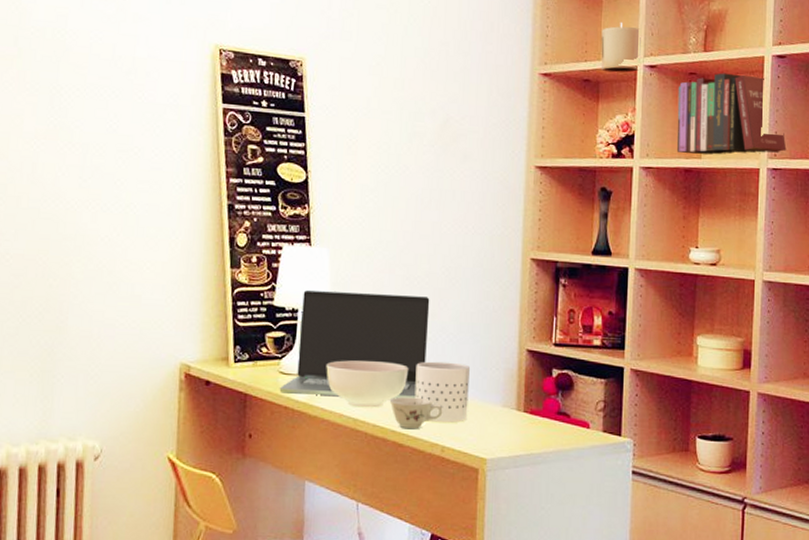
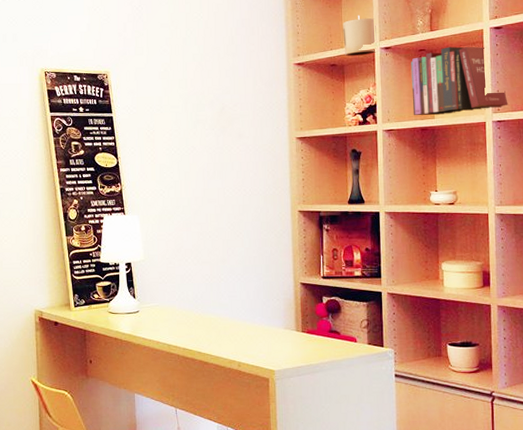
laptop: present [279,290,430,399] -> none [109,247,221,328]
bowl: present [326,360,409,408] -> none [144,299,208,336]
teacup: present [389,397,443,428] -> none [194,325,237,350]
mug: present [414,361,470,424] -> none [213,296,257,345]

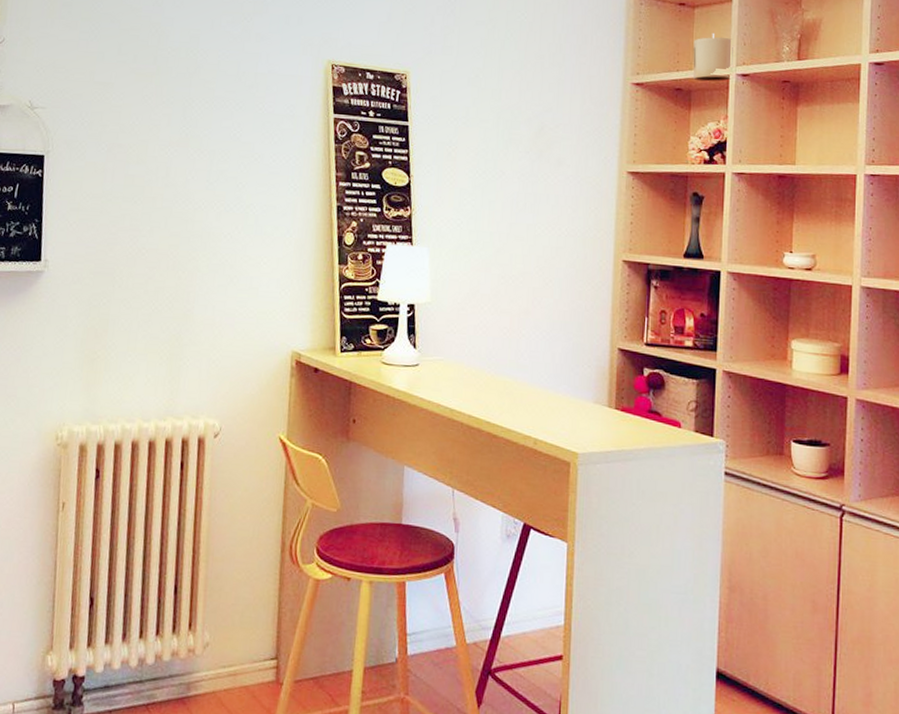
books: present [410,46,508,116] -> none [770,80,885,162]

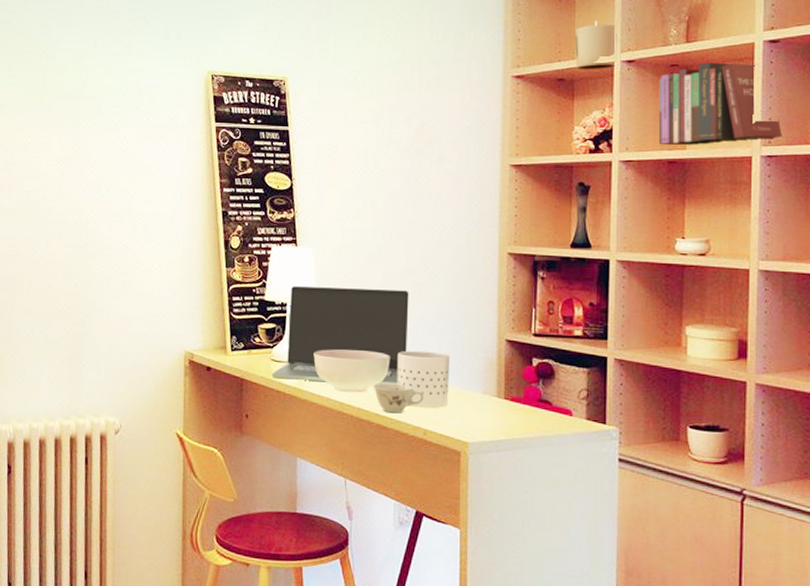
laptop: none [381,287,524,392] -> present [271,286,409,385]
bowl: none [425,353,503,400] -> present [313,349,391,393]
teacup: none [484,390,536,421] -> present [373,383,424,413]
mug: none [508,356,562,418] -> present [397,350,449,409]
books: none [770,80,885,162] -> present [658,62,783,146]

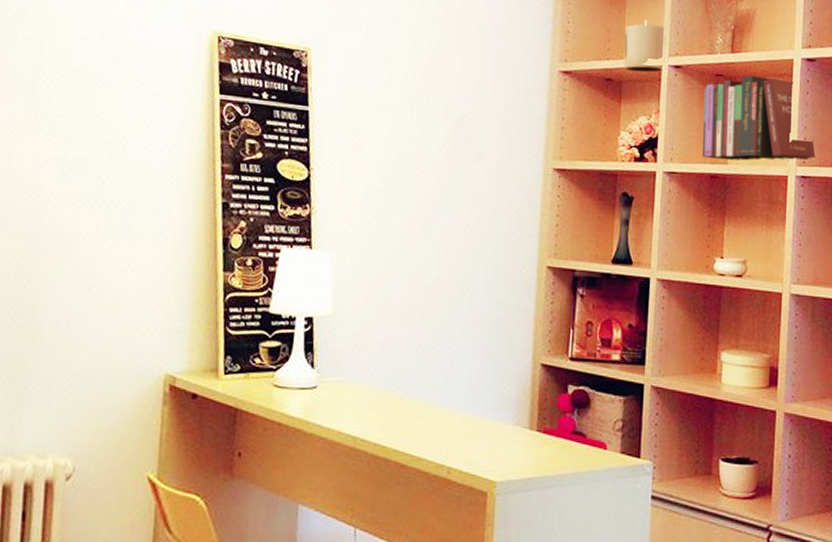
laptop: present [271,286,409,385] -> none [272,297,439,416]
bowl: present [313,349,391,393] -> none [324,373,414,426]
teacup: present [373,383,424,413] -> none [392,413,450,448]
mug: present [397,350,449,409] -> none [420,375,480,443]

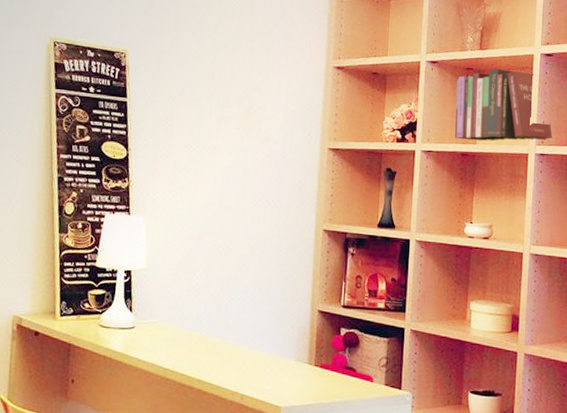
candle: present [624,19,666,73] -> none [388,22,424,68]

